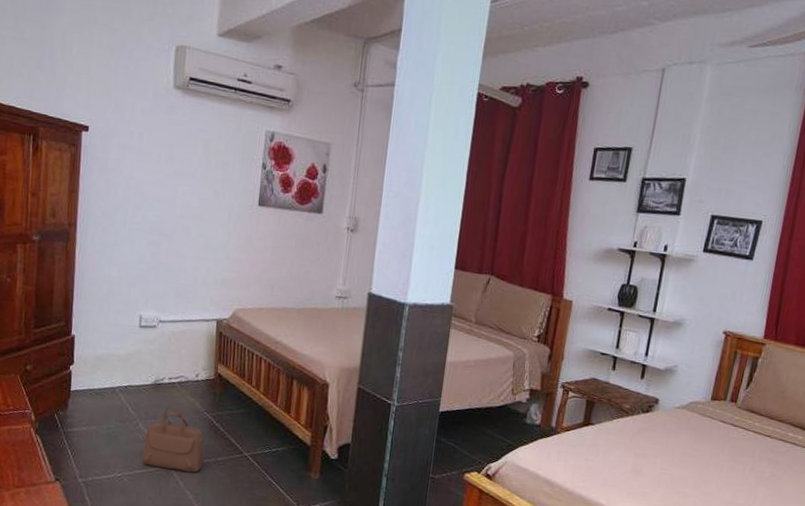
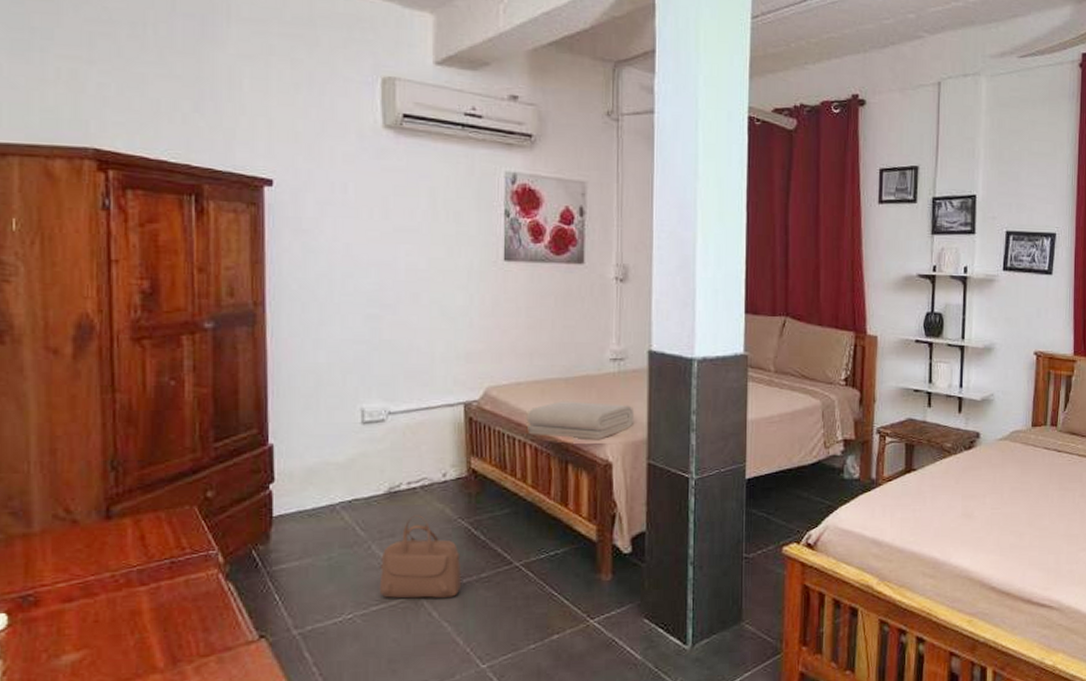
towel: none [264,327,351,364] -> present [526,401,633,441]

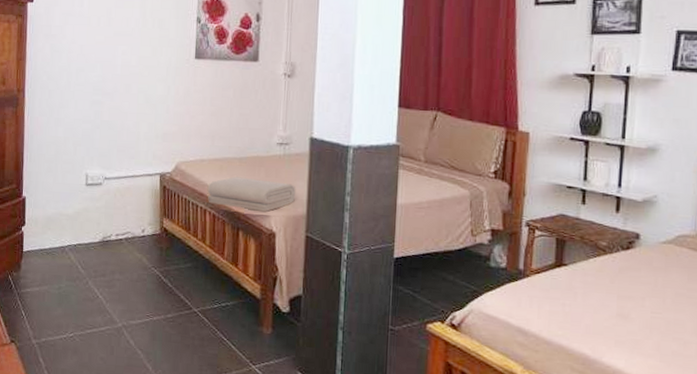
handbag: present [379,515,462,599] -> none [92,261,153,331]

